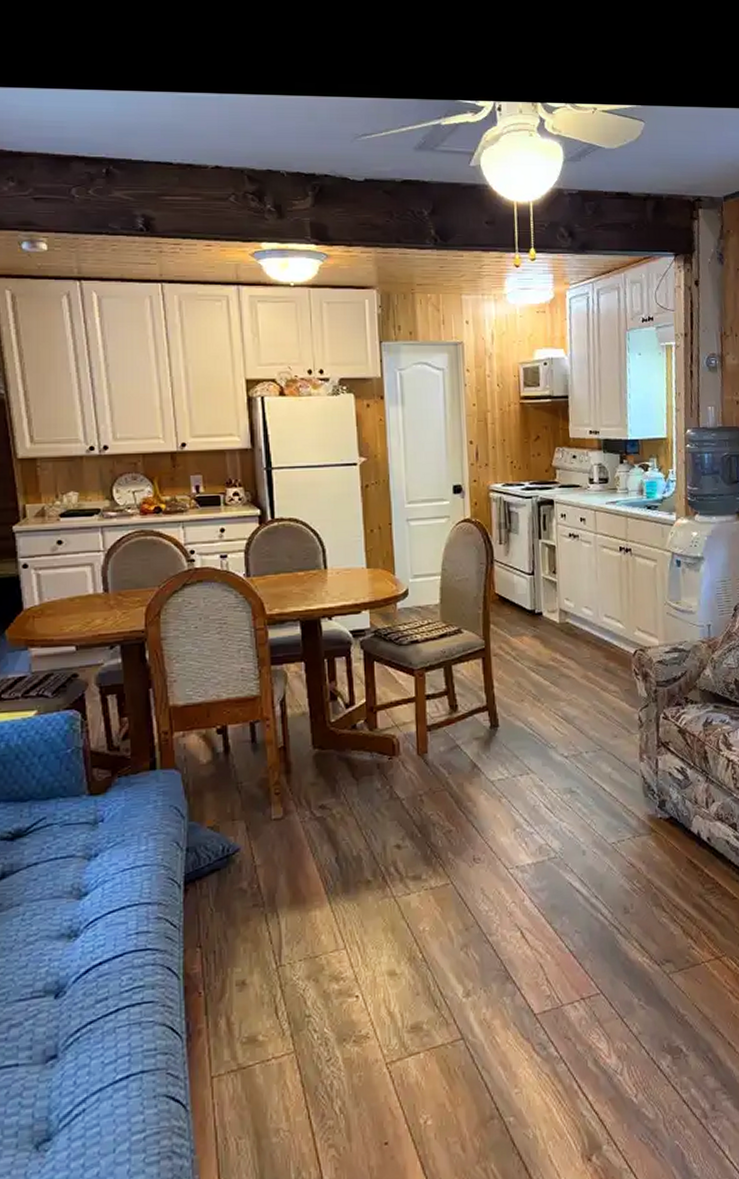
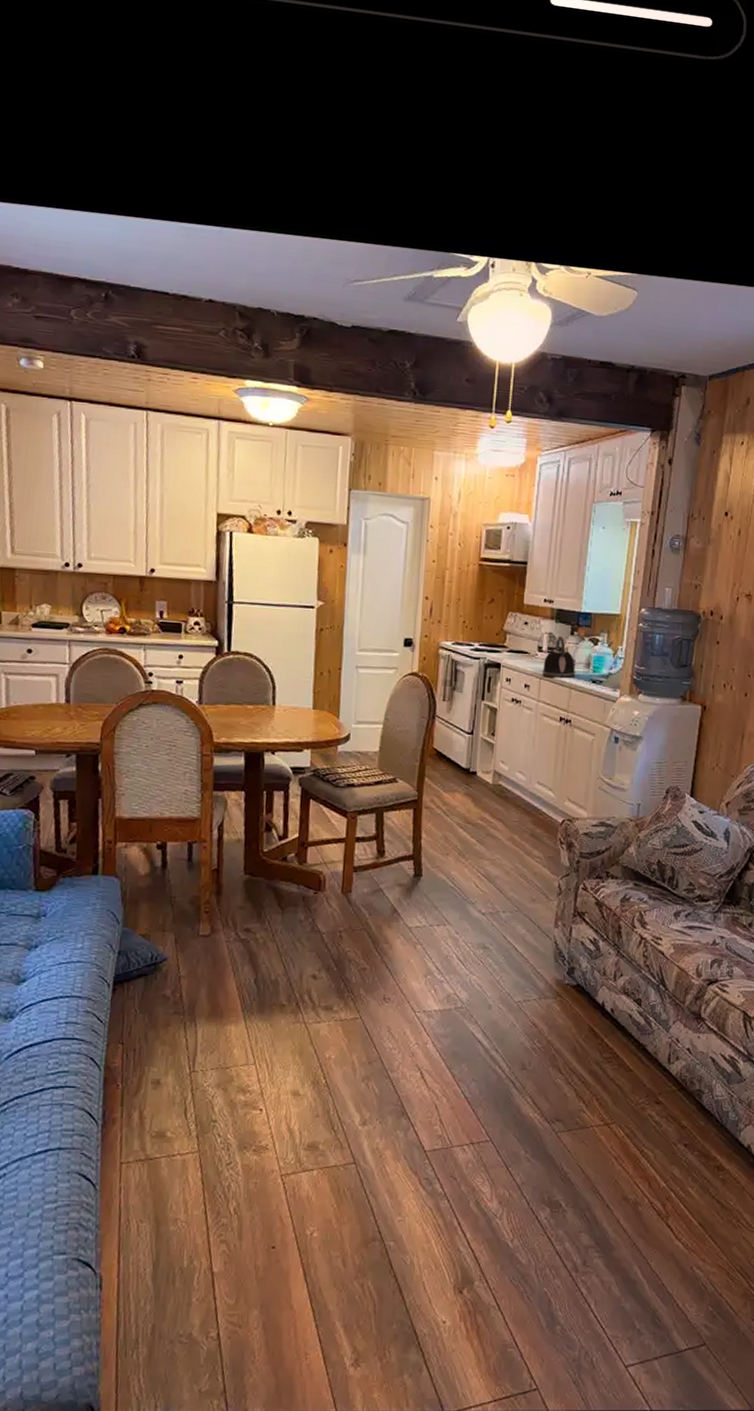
kettle: none [596,466,630,509] -> present [542,636,576,679]

